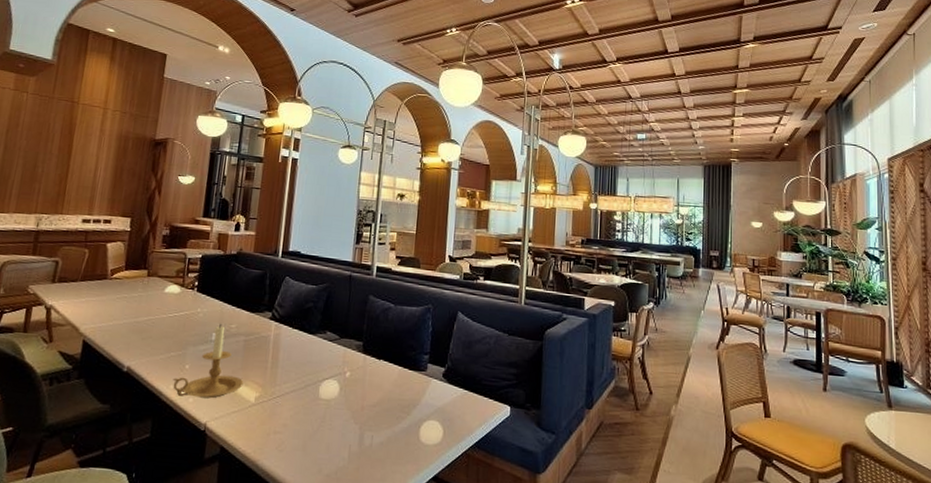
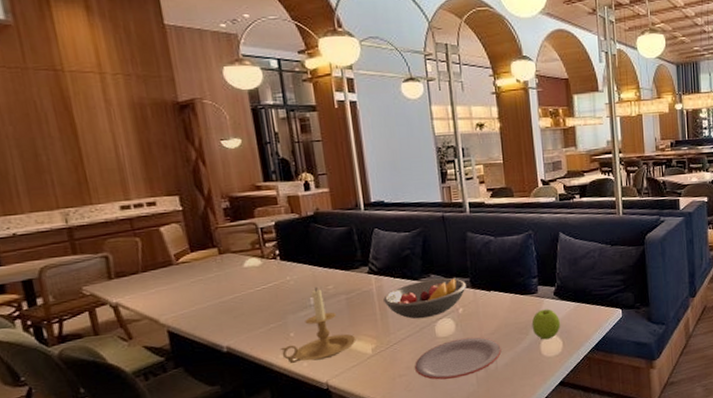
fruit bowl: none [278,336,358,376] -> present [383,278,466,319]
plate: none [291,404,380,448] -> present [415,337,502,380]
apple: none [414,390,445,425] -> present [531,309,561,340]

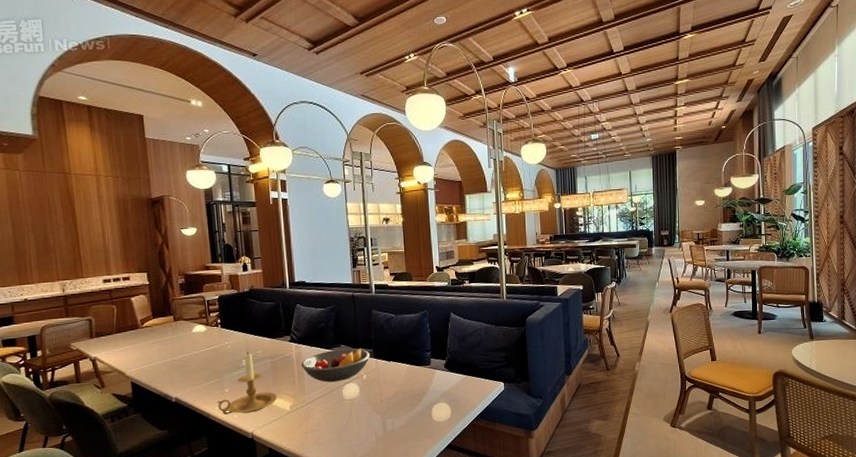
plate: present [415,337,502,380] -> none [324,400,398,437]
apple: present [531,309,561,340] -> none [424,379,450,407]

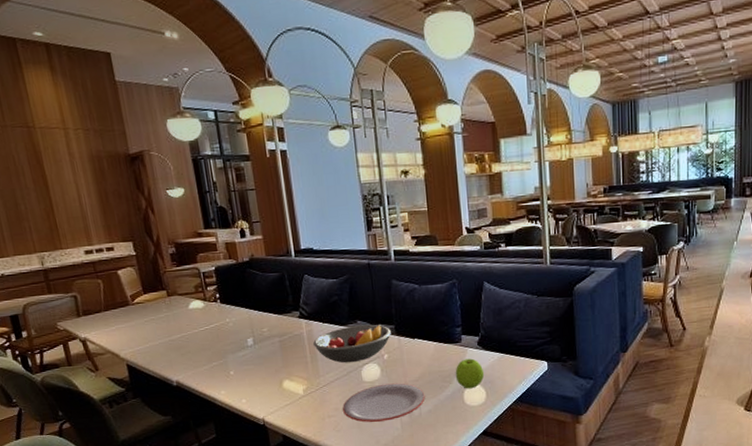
candle holder: present [216,352,278,415] -> none [221,330,289,399]
plate: none [324,400,398,437] -> present [342,383,425,422]
apple: none [424,379,450,407] -> present [455,358,485,389]

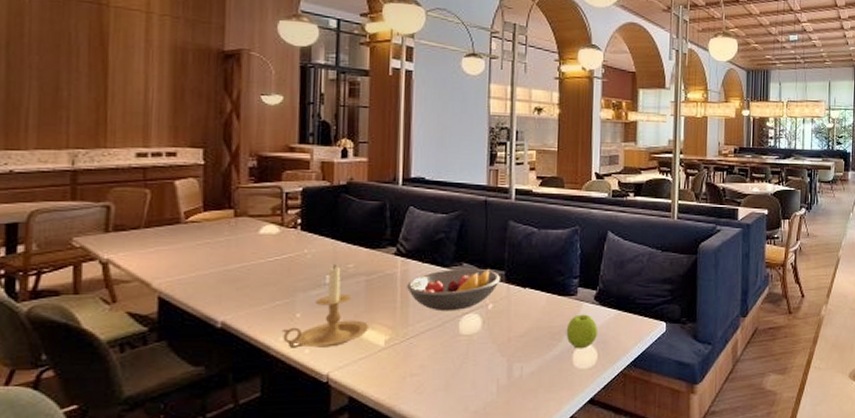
candle holder: none [221,330,289,399] -> present [281,265,369,348]
plate: present [342,383,425,422] -> none [430,338,529,384]

